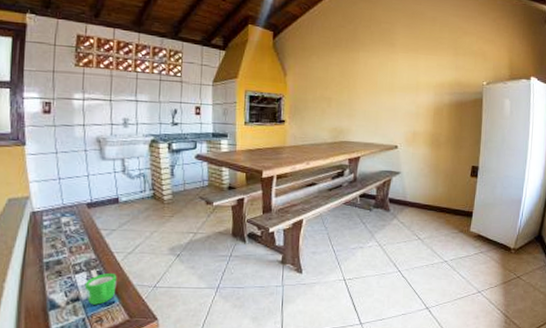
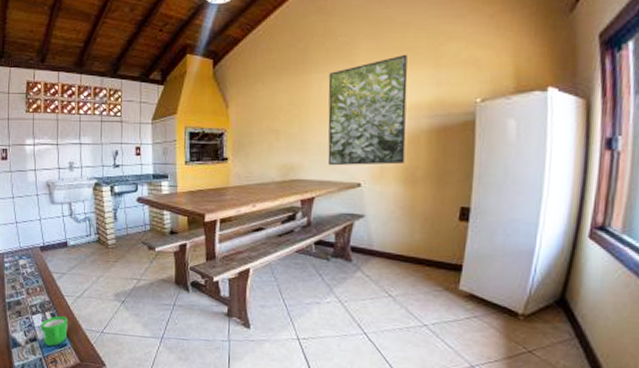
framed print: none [371,42,435,131] -> present [327,54,408,166]

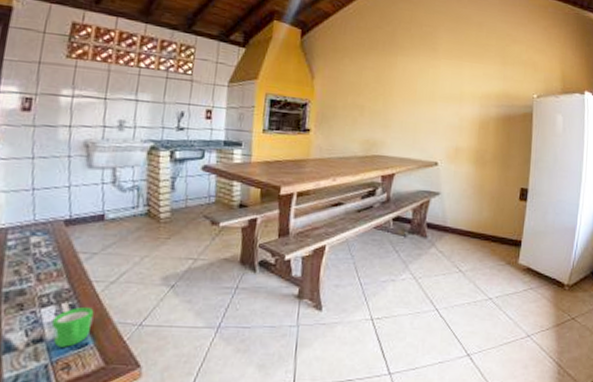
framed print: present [327,54,408,166] -> none [408,49,481,147]

